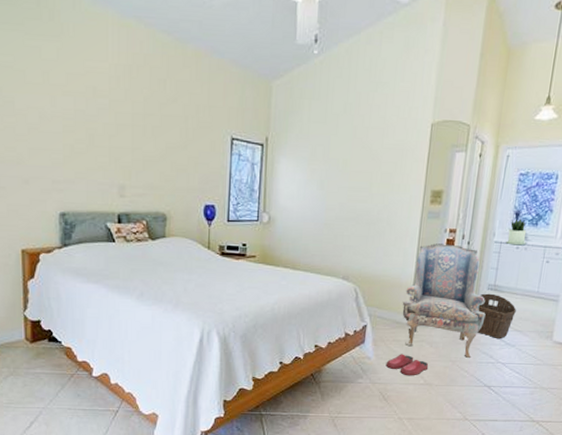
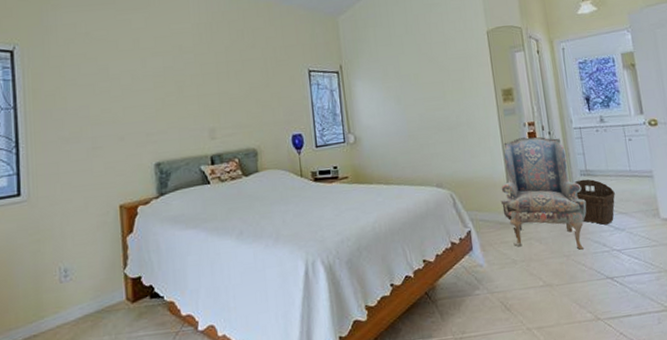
slippers: present [386,354,428,376] -> none [499,255,543,280]
planter: present [506,219,527,246] -> none [583,103,604,129]

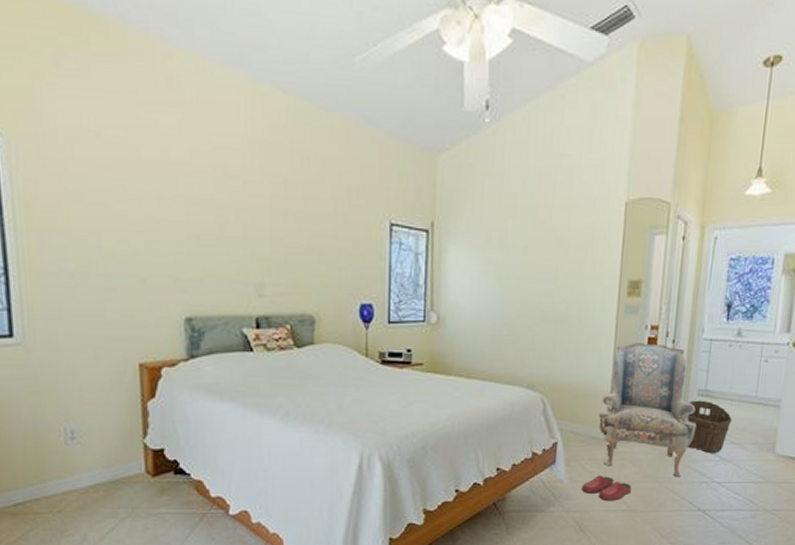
slippers: none [499,255,543,280] -> present [581,475,631,502]

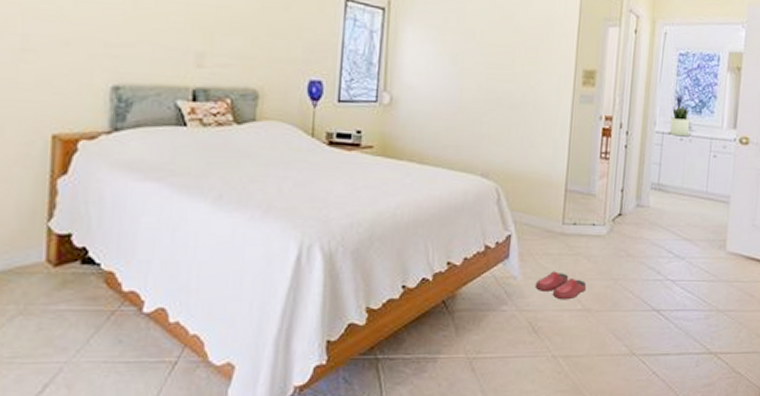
armchair: present [598,343,697,477] -> none [553,133,650,274]
wicker basket: present [687,400,732,453] -> none [641,194,684,249]
planter: none [716,311,741,343] -> present [668,105,691,137]

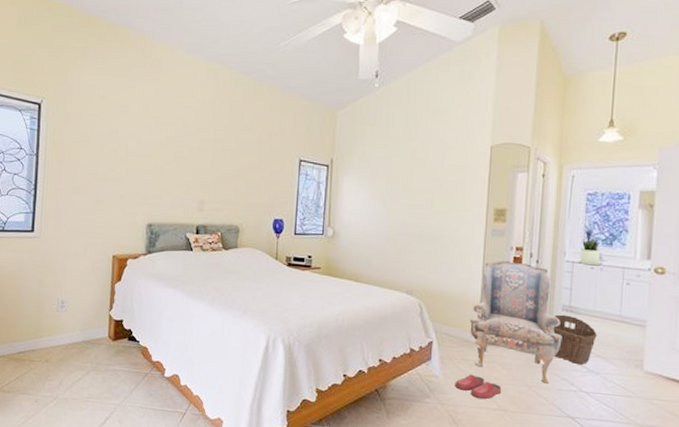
armchair: none [553,133,650,274] -> present [469,261,562,383]
wicker basket: none [641,194,684,249] -> present [553,314,597,364]

